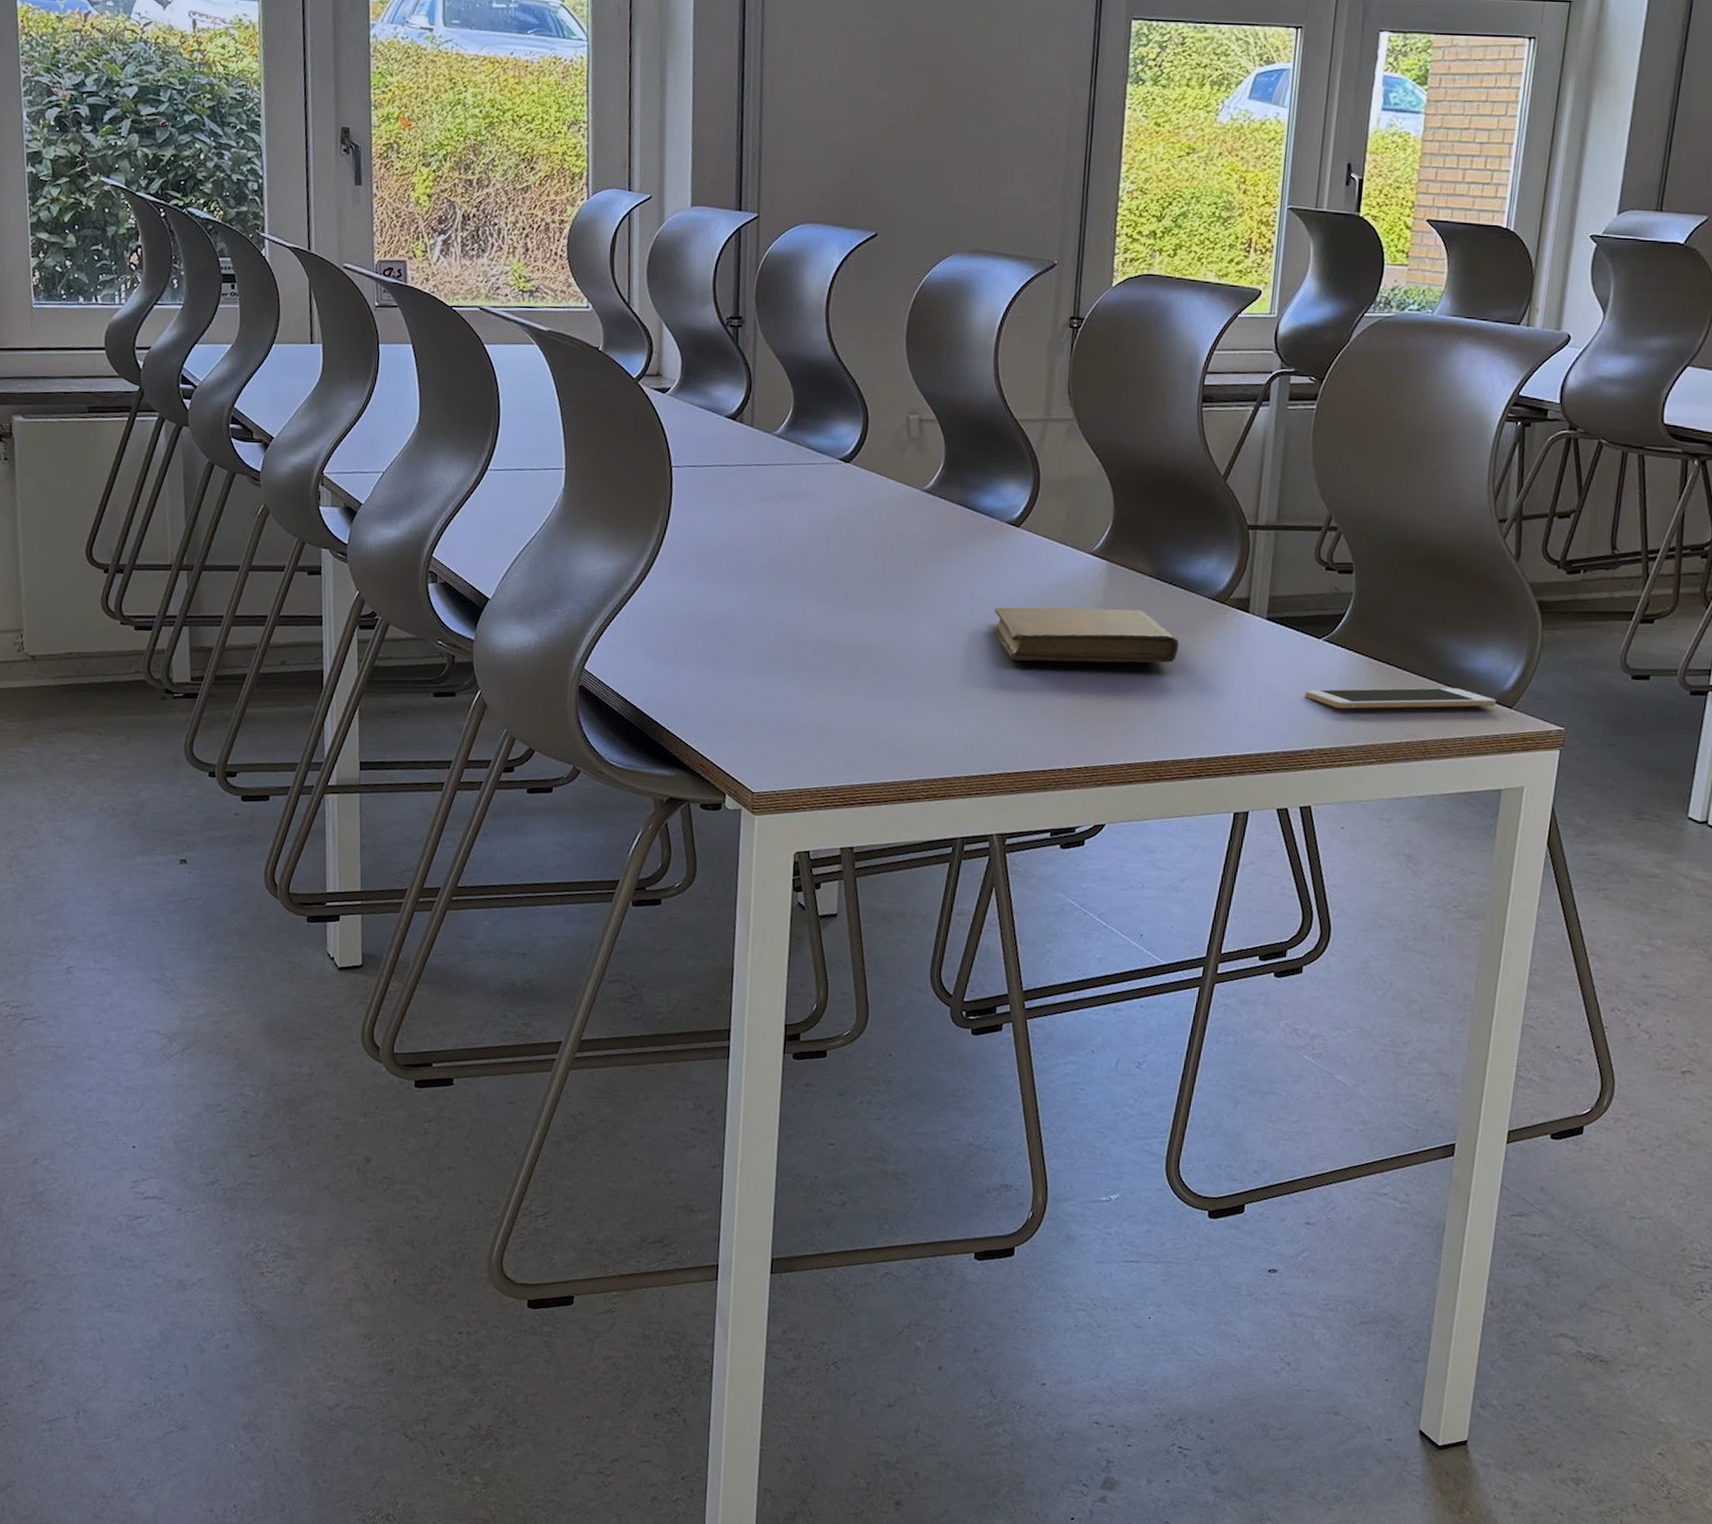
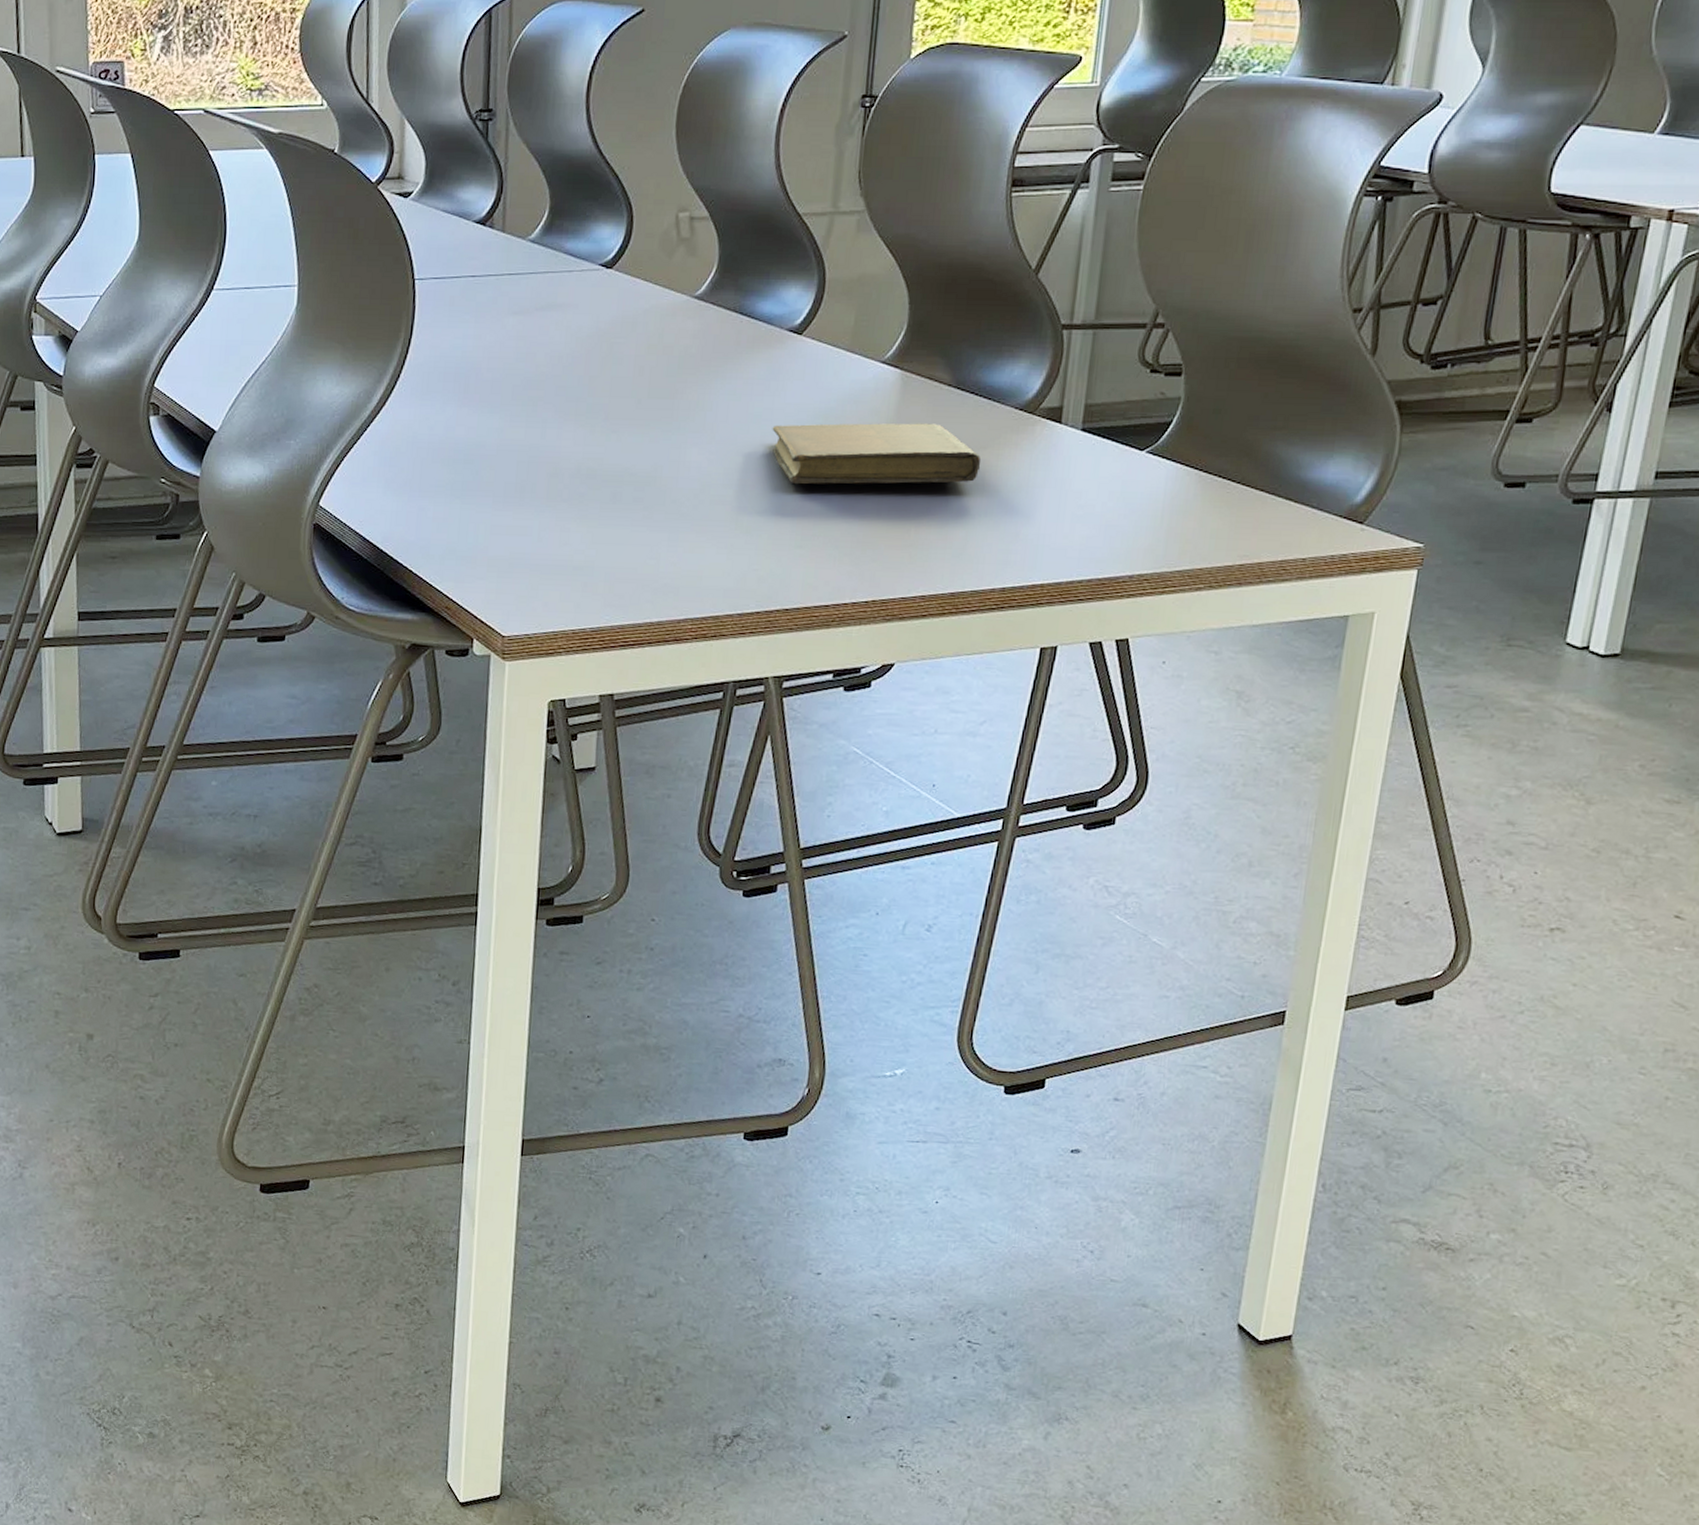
cell phone: present [1305,687,1497,709] -> none [1123,502,1346,529]

